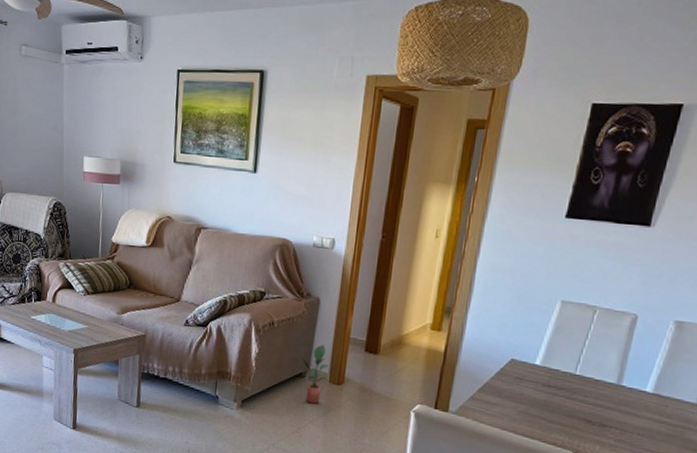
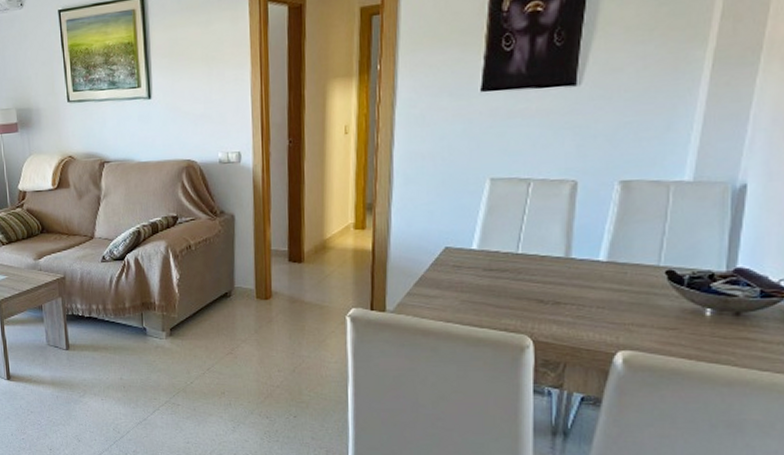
potted plant: present [302,344,329,404] -> none [225,260,255,323]

